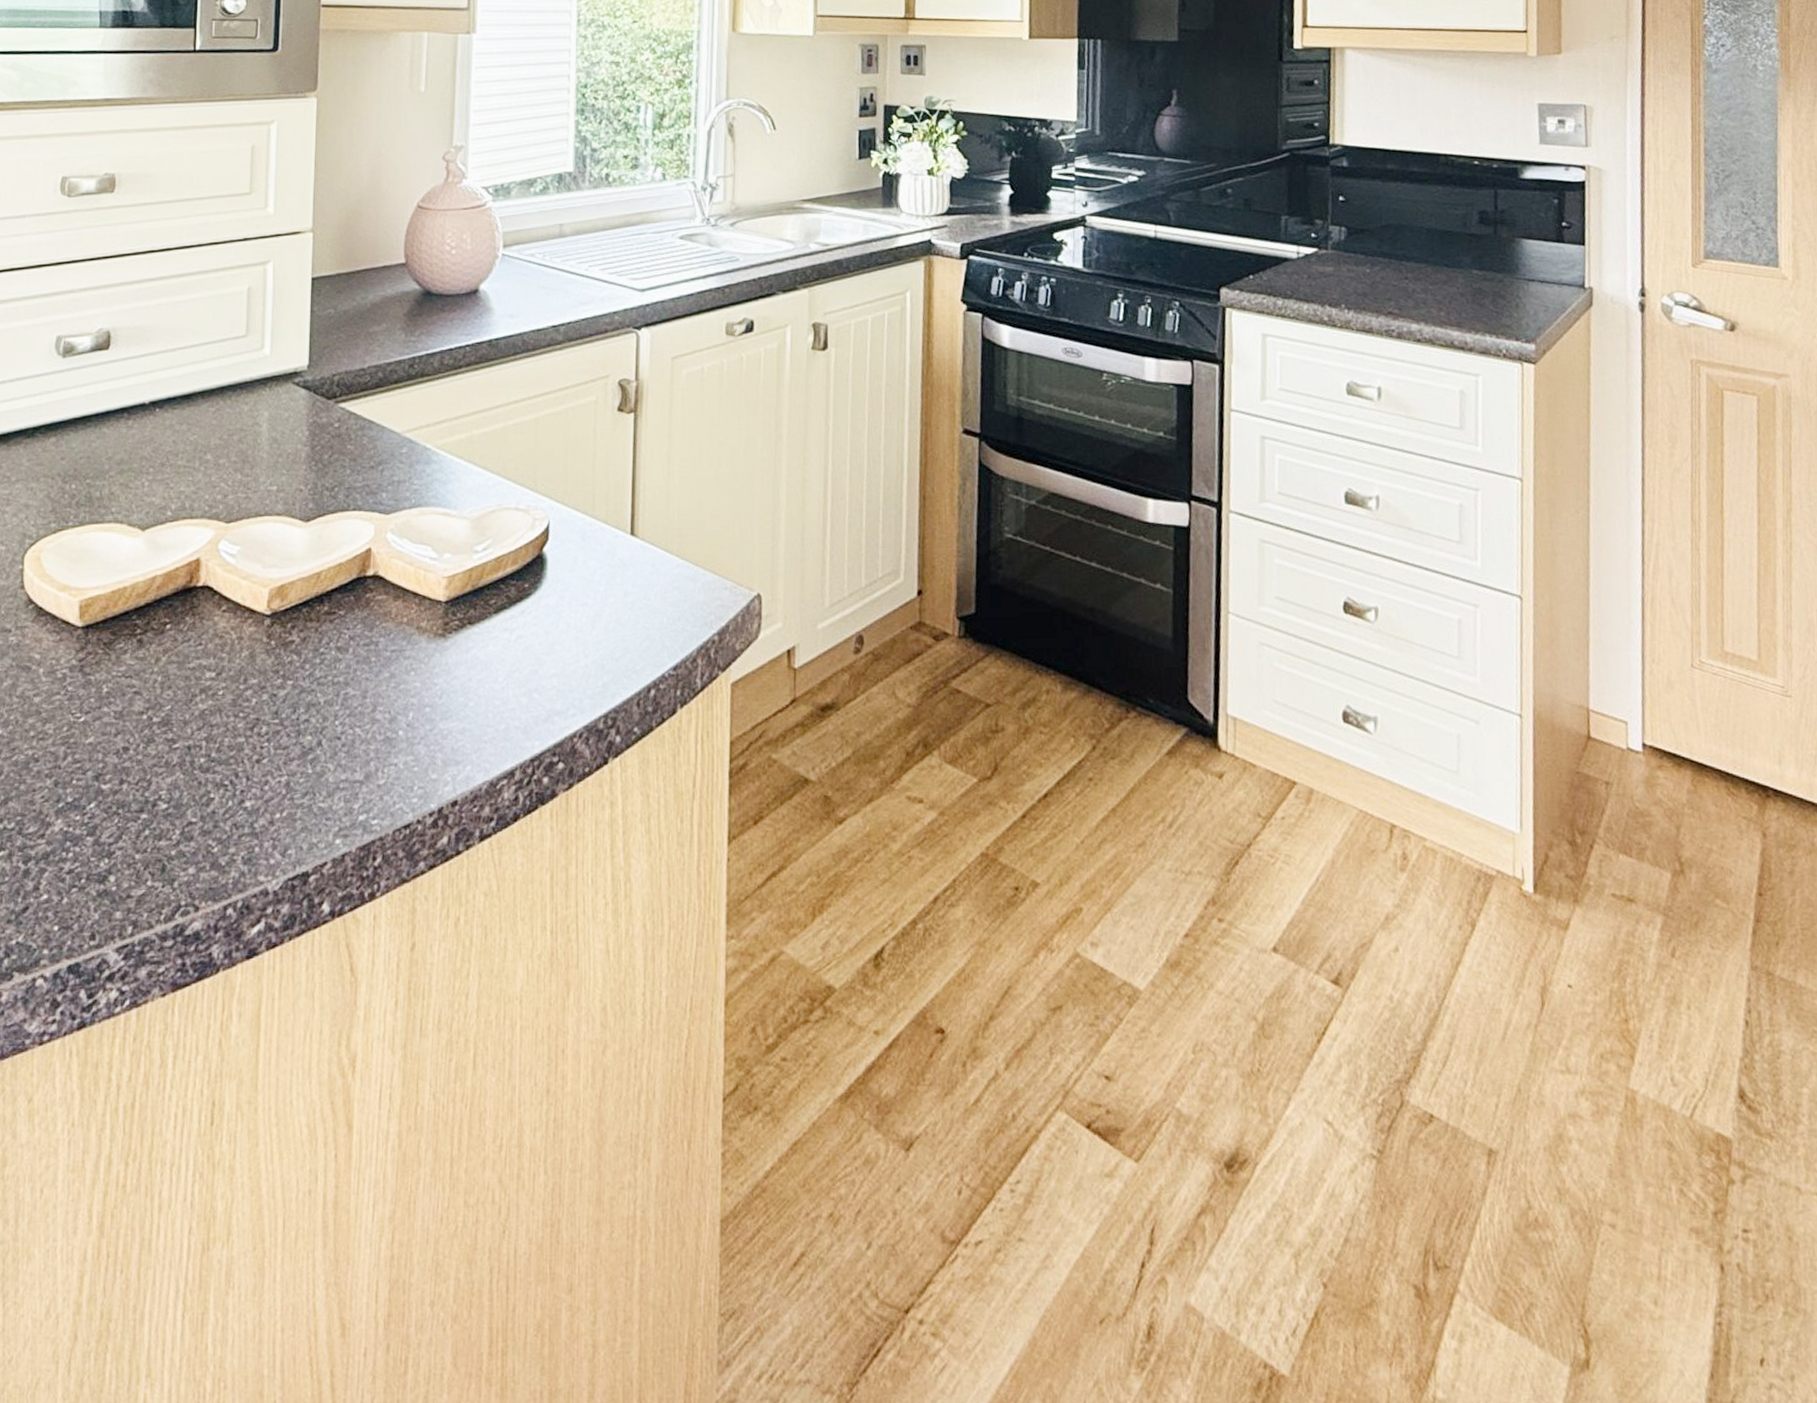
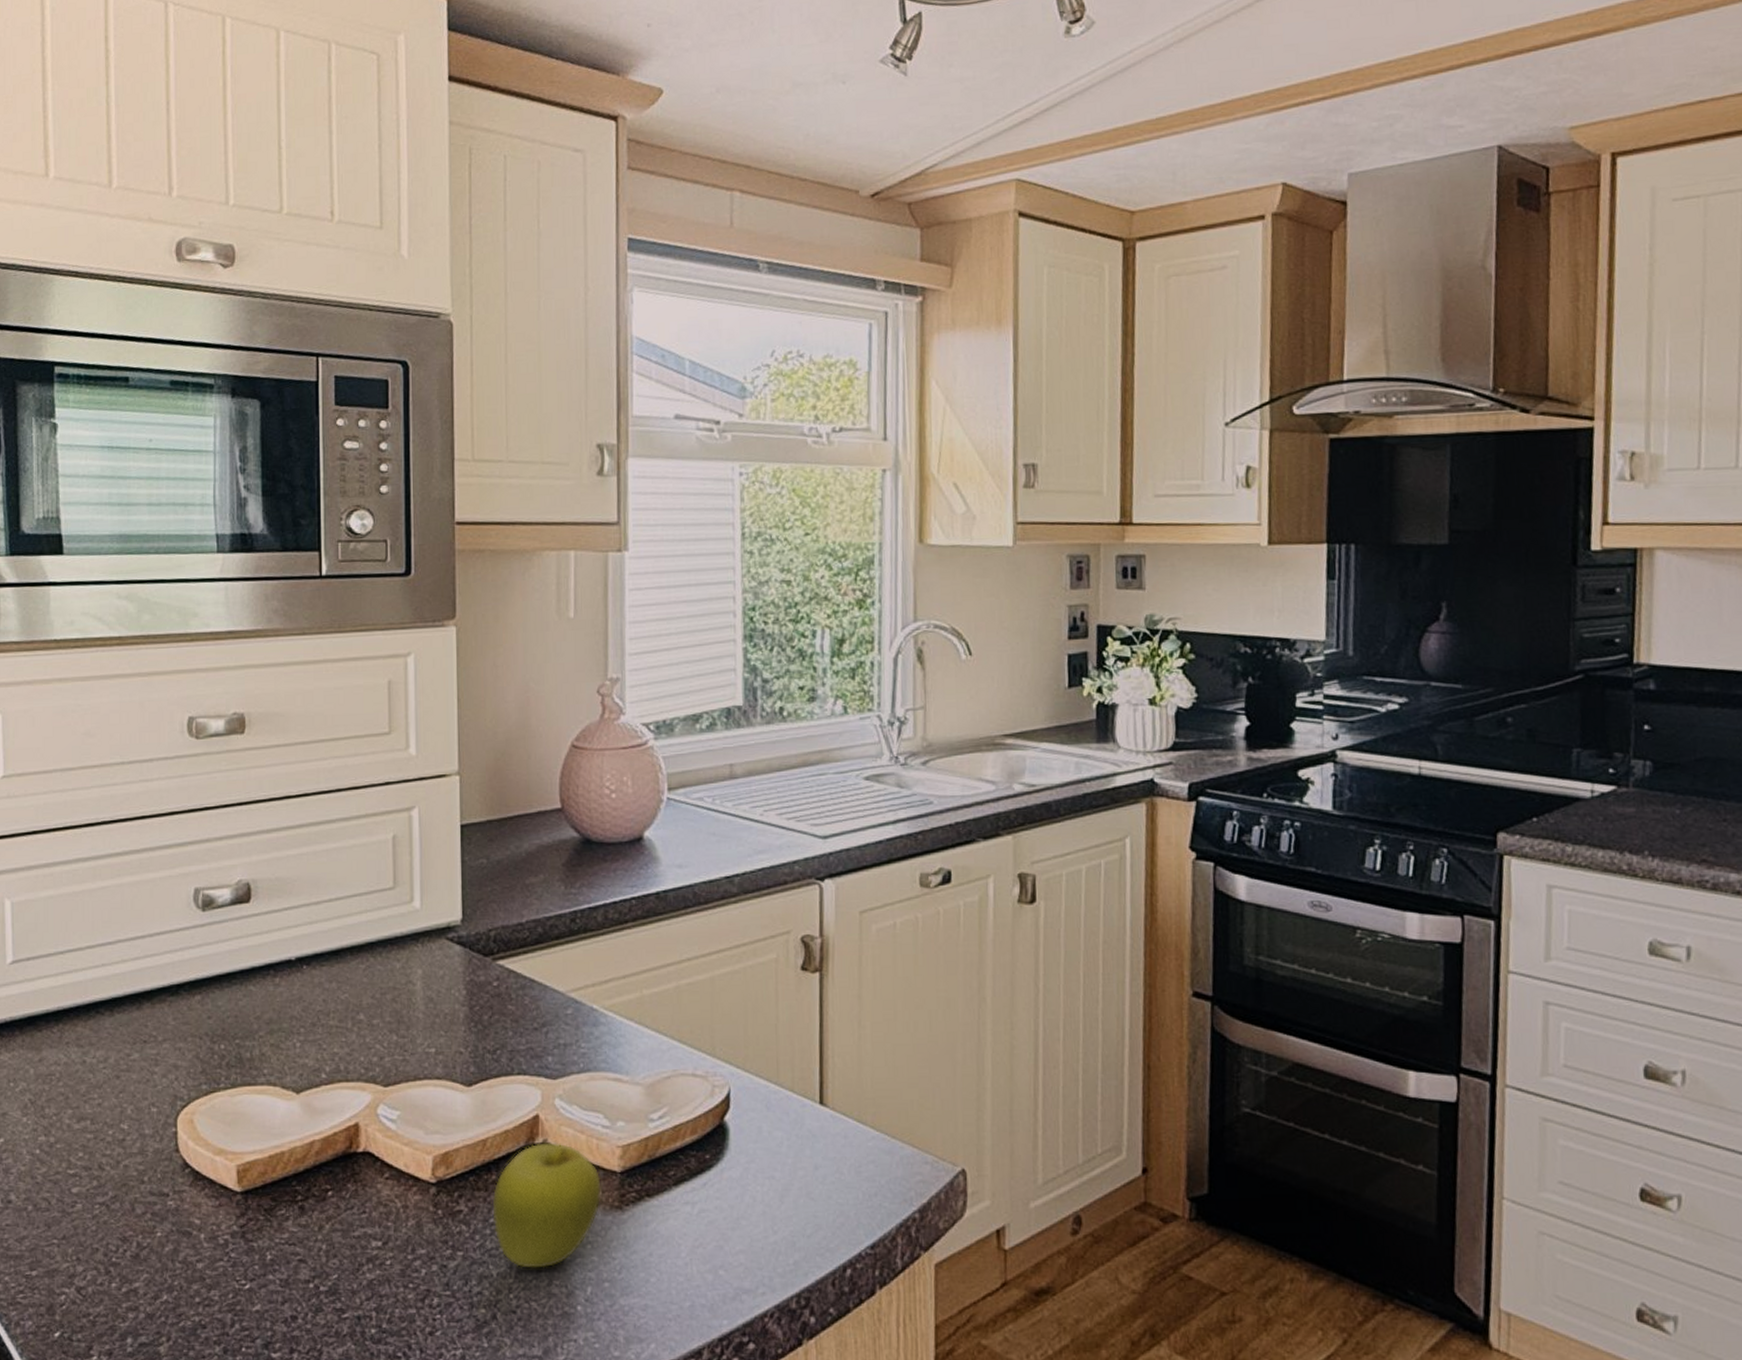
fruit: none [323,574,427,696] -> present [492,1143,602,1268]

